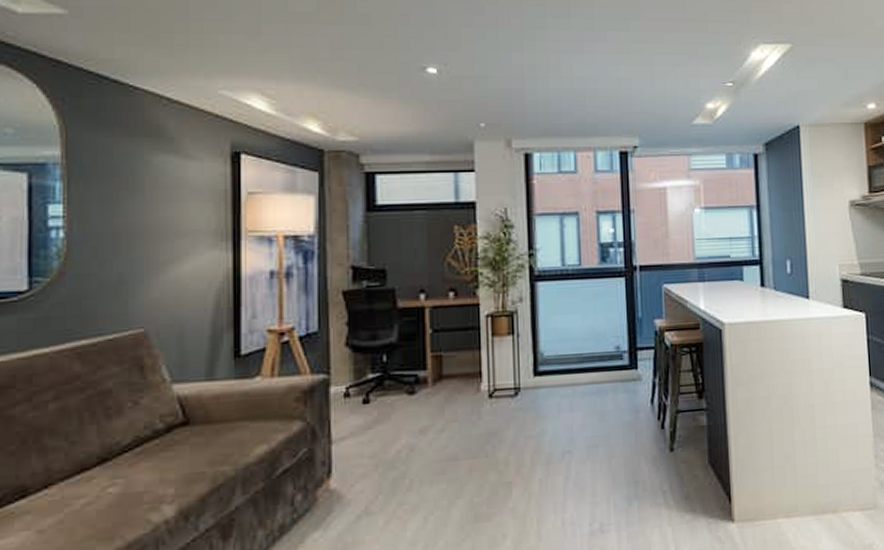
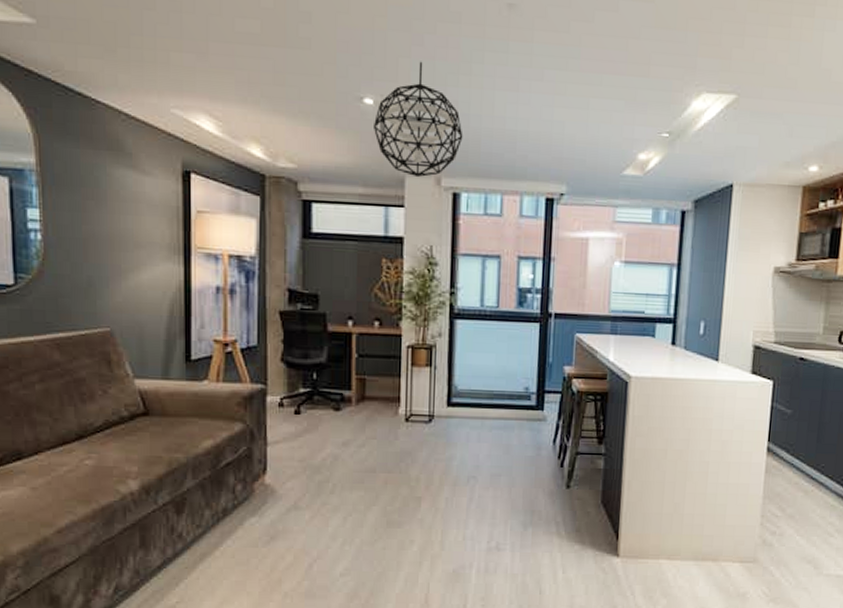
pendant light: none [438,30,531,142] -> present [374,61,463,178]

